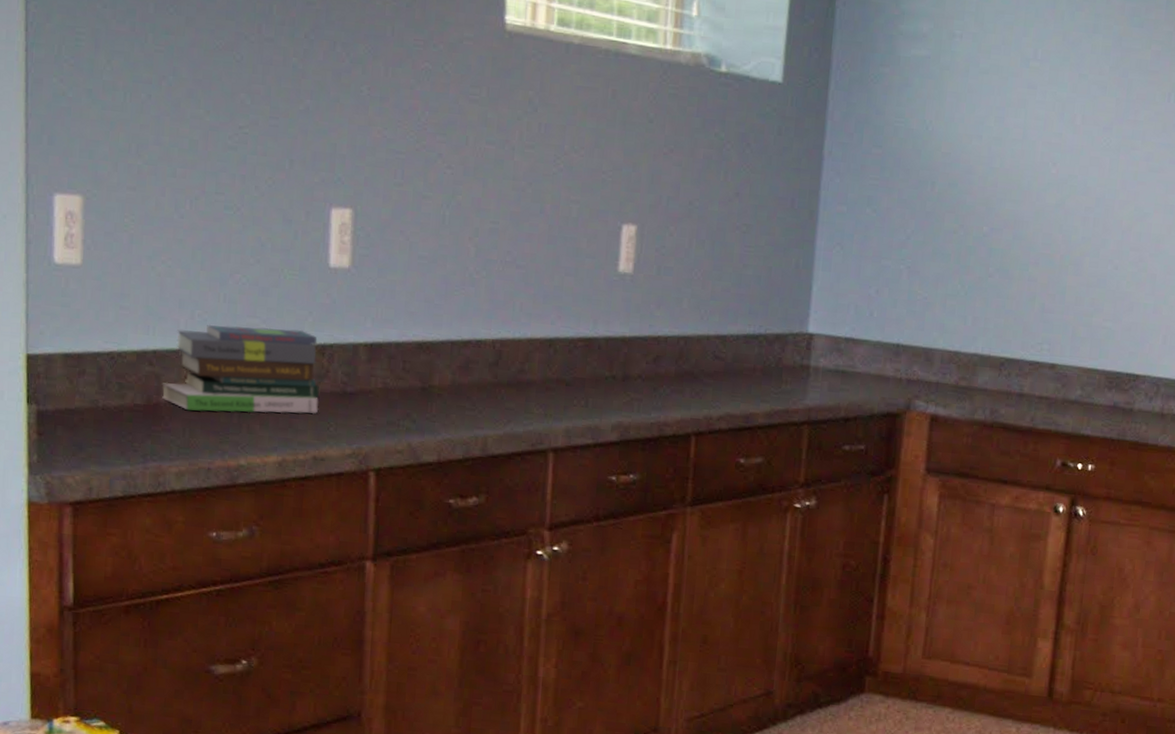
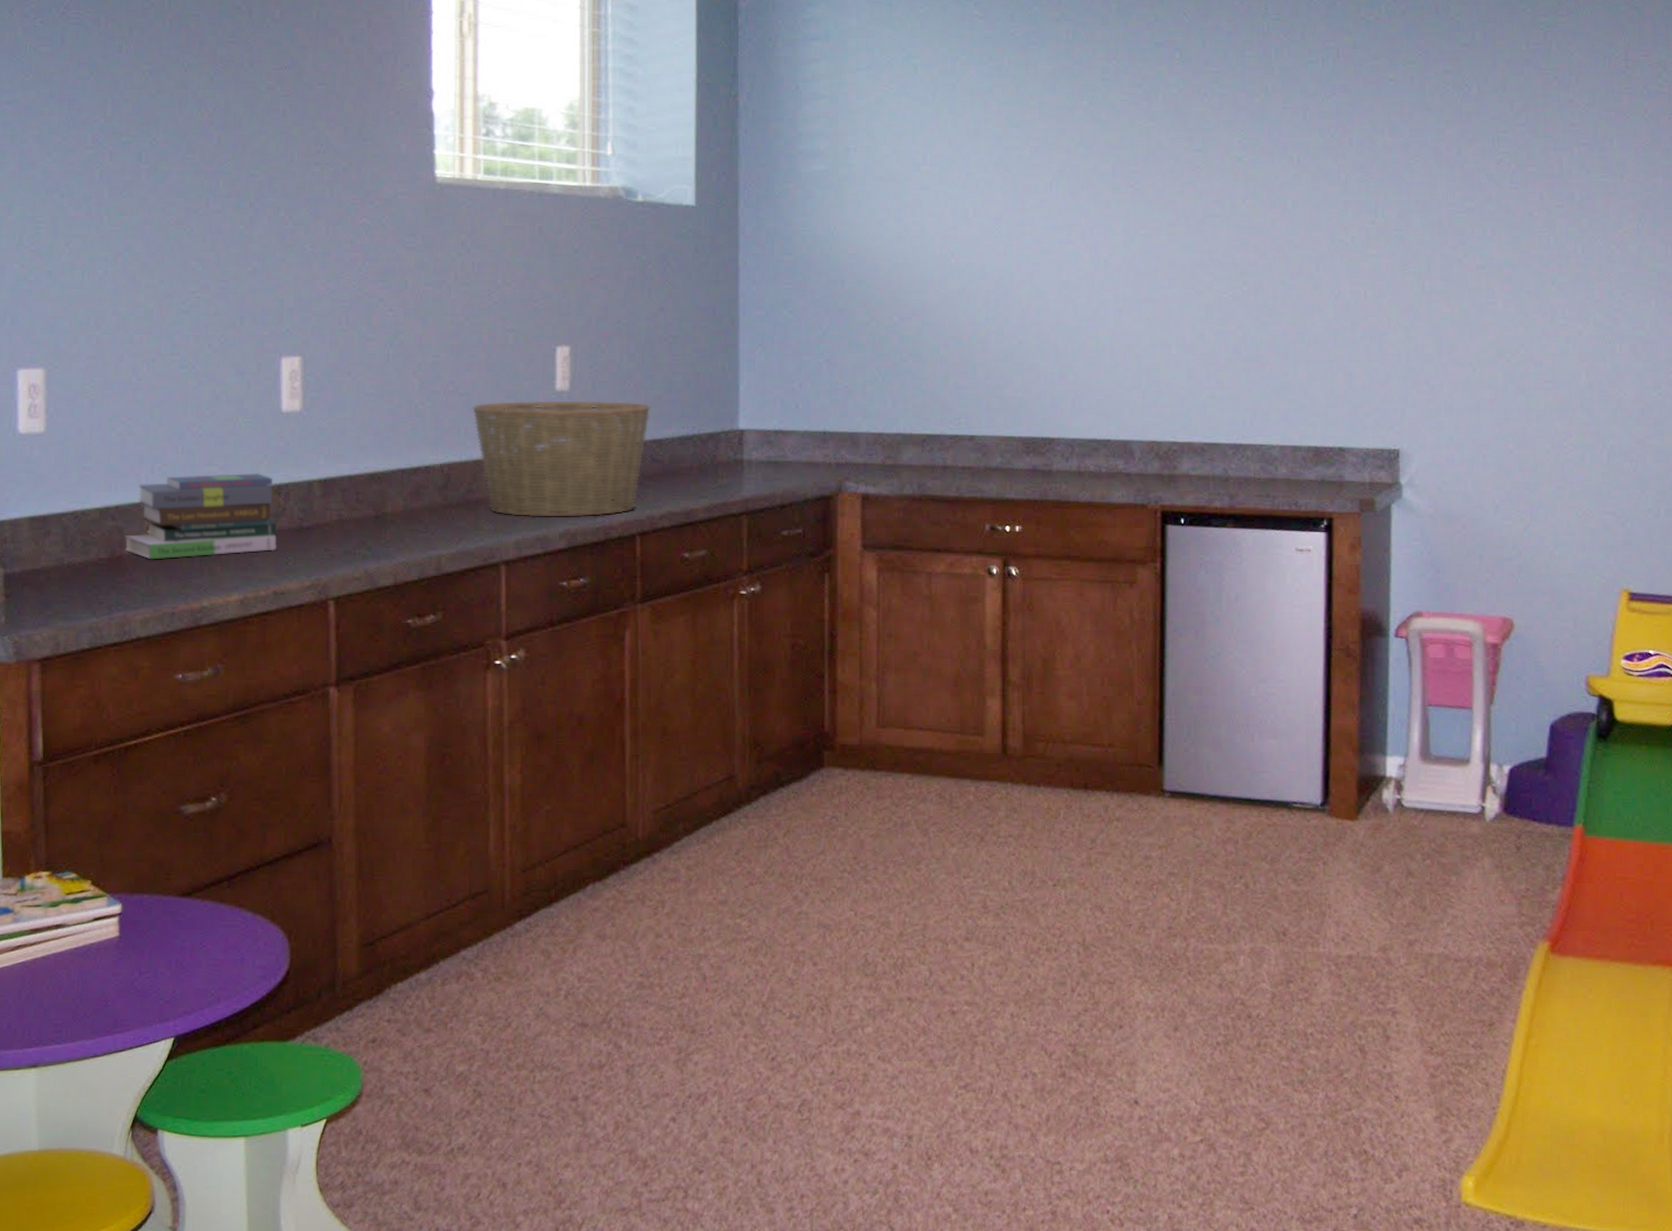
basket: none [529,278,718,411] -> present [472,400,651,517]

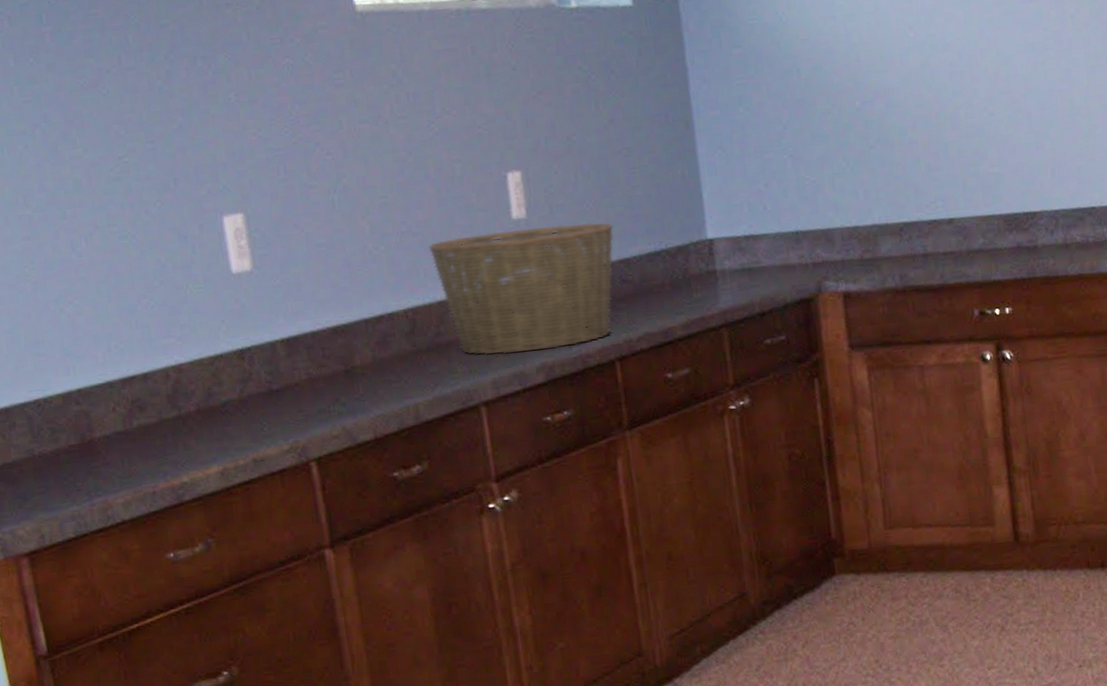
books: present [125,473,278,560] -> none [92,340,249,441]

